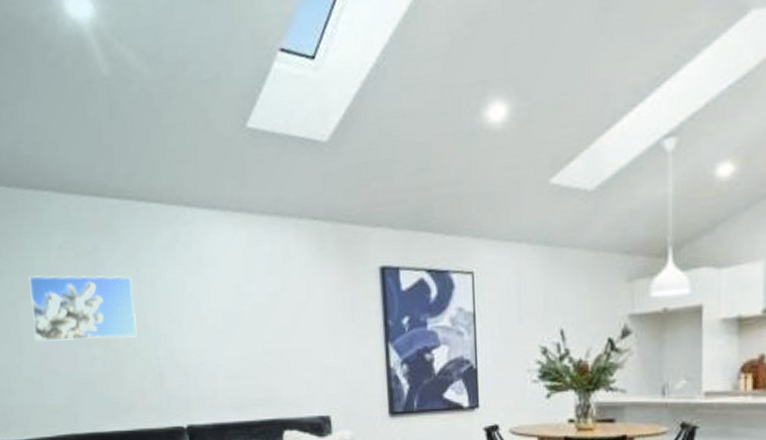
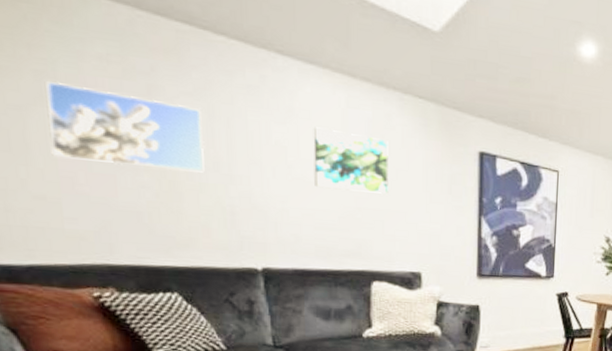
wall art: none [220,273,292,335] -> present [313,127,389,194]

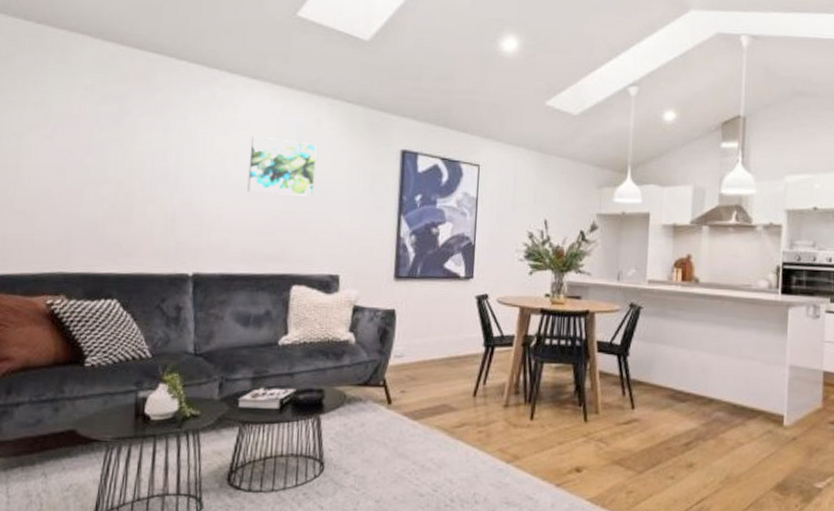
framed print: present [46,81,205,173] -> none [36,110,159,183]

